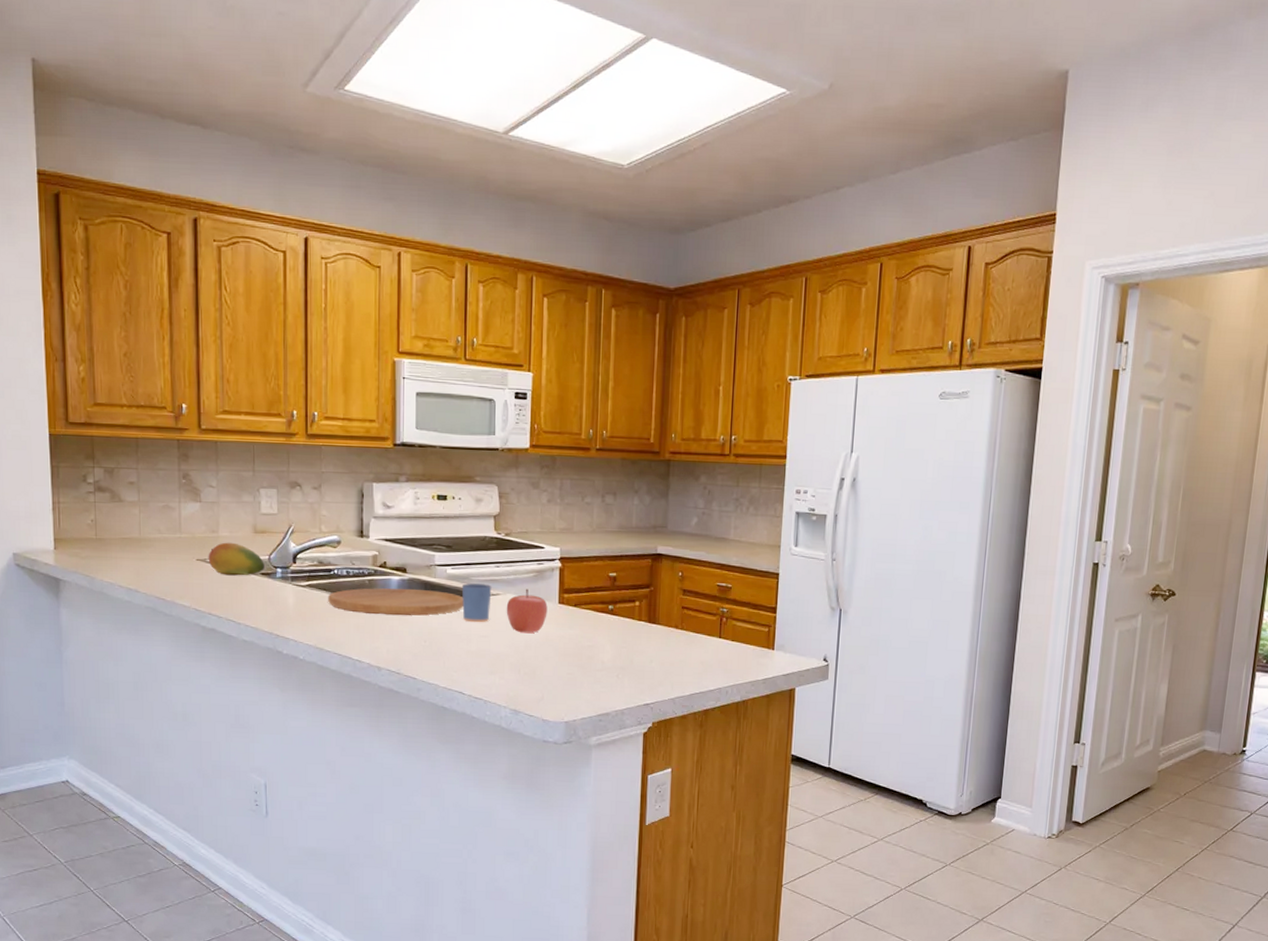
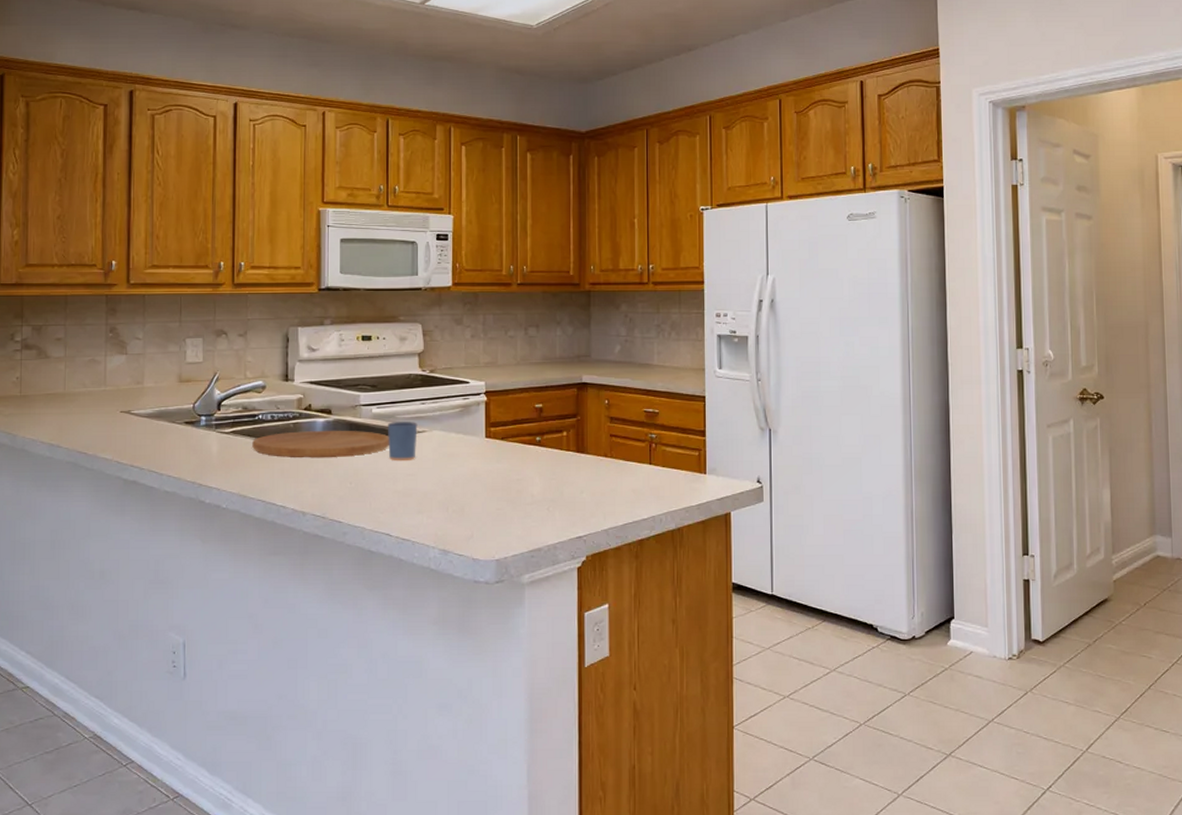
fruit: present [208,542,264,576] -> none [132,393,189,426]
fruit: present [506,588,548,633] -> none [432,424,474,469]

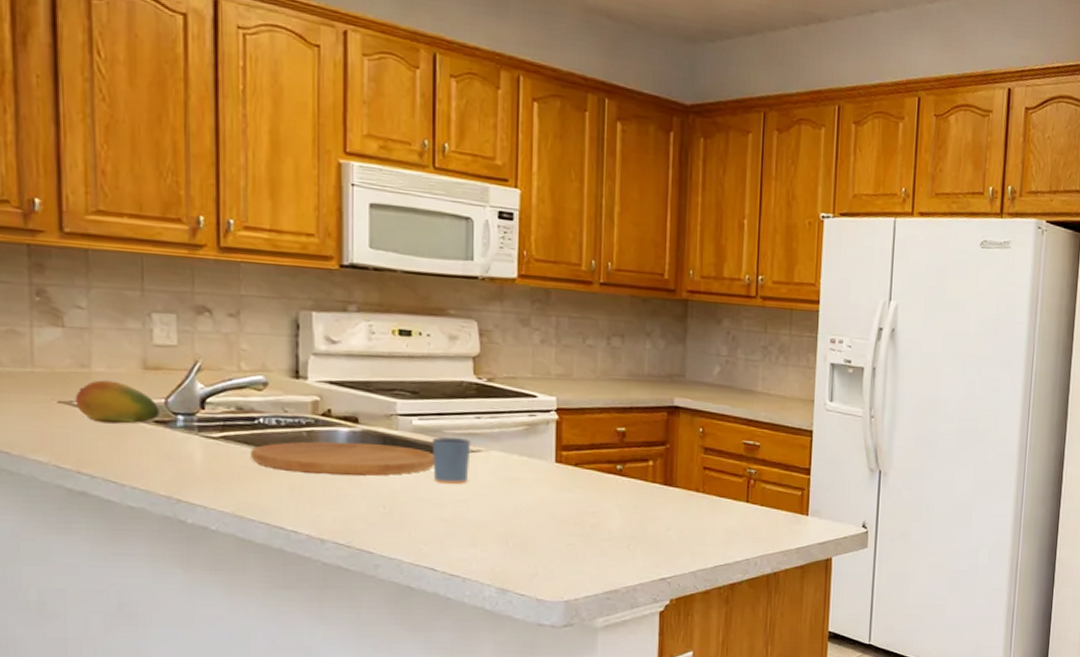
fruit: none [132,393,189,426] -> present [75,380,159,424]

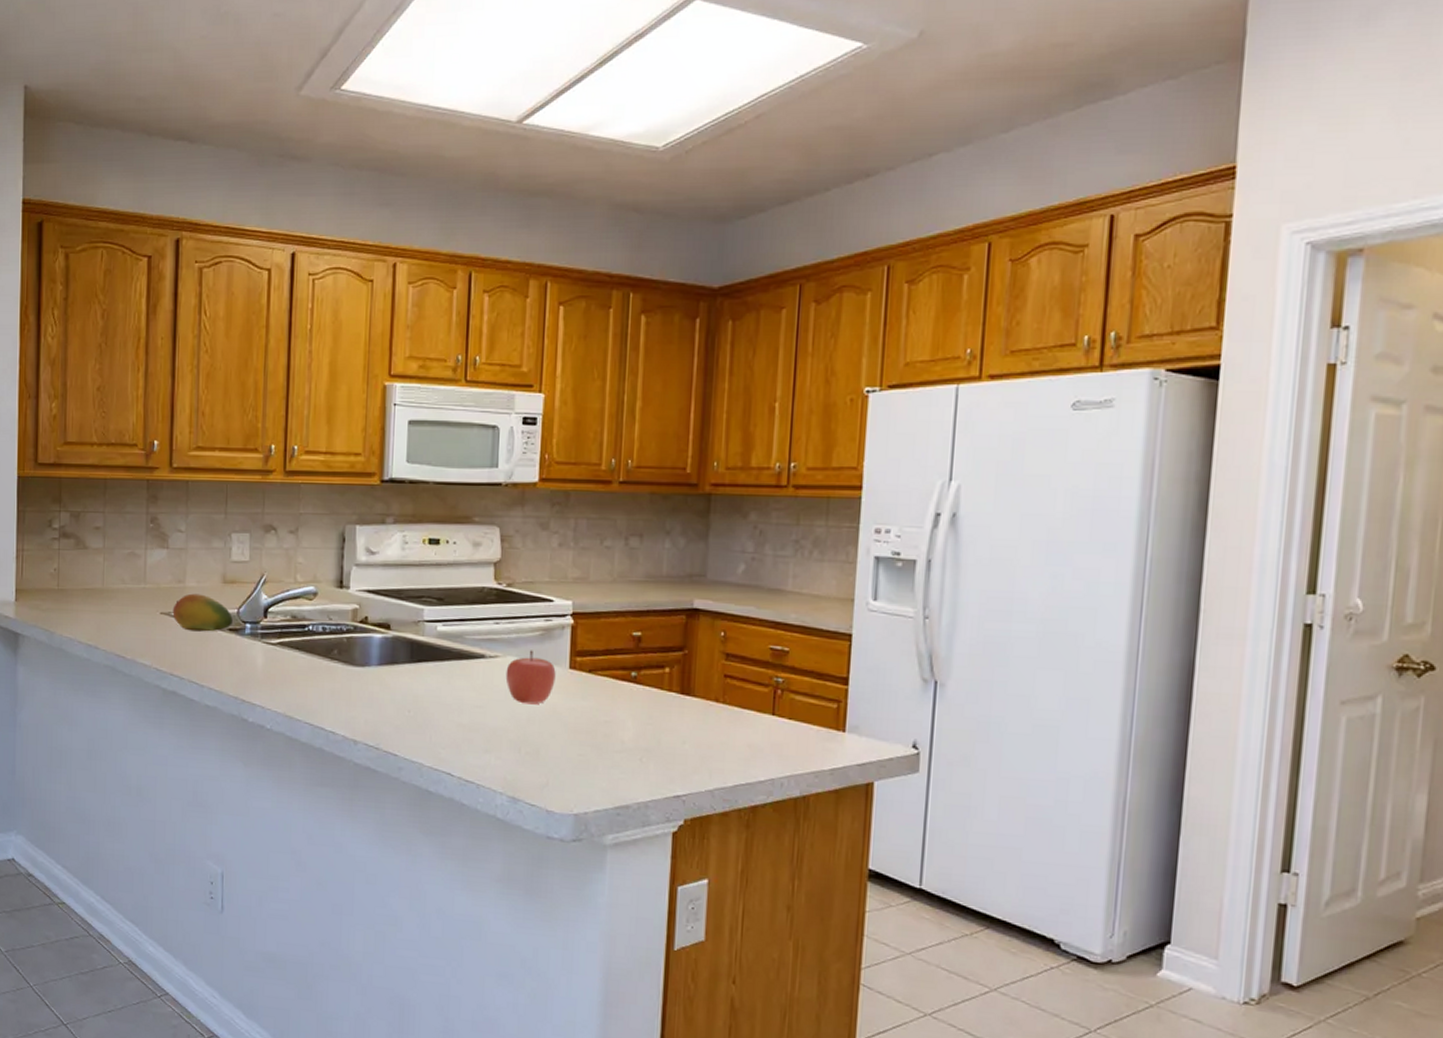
cutting board: present [251,441,434,476] -> none [301,647,456,680]
mug: present [431,437,471,484] -> none [453,643,490,689]
fruit: none [489,444,542,497] -> present [505,650,556,704]

